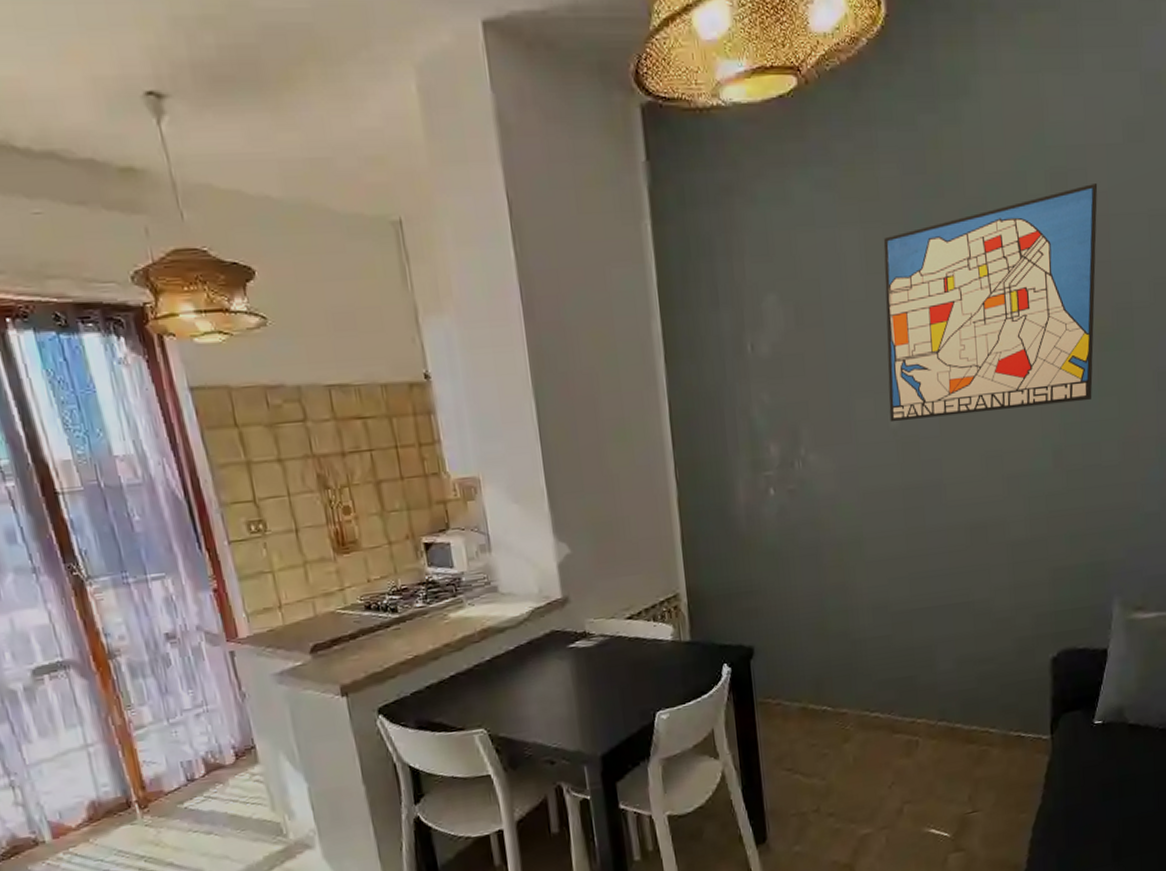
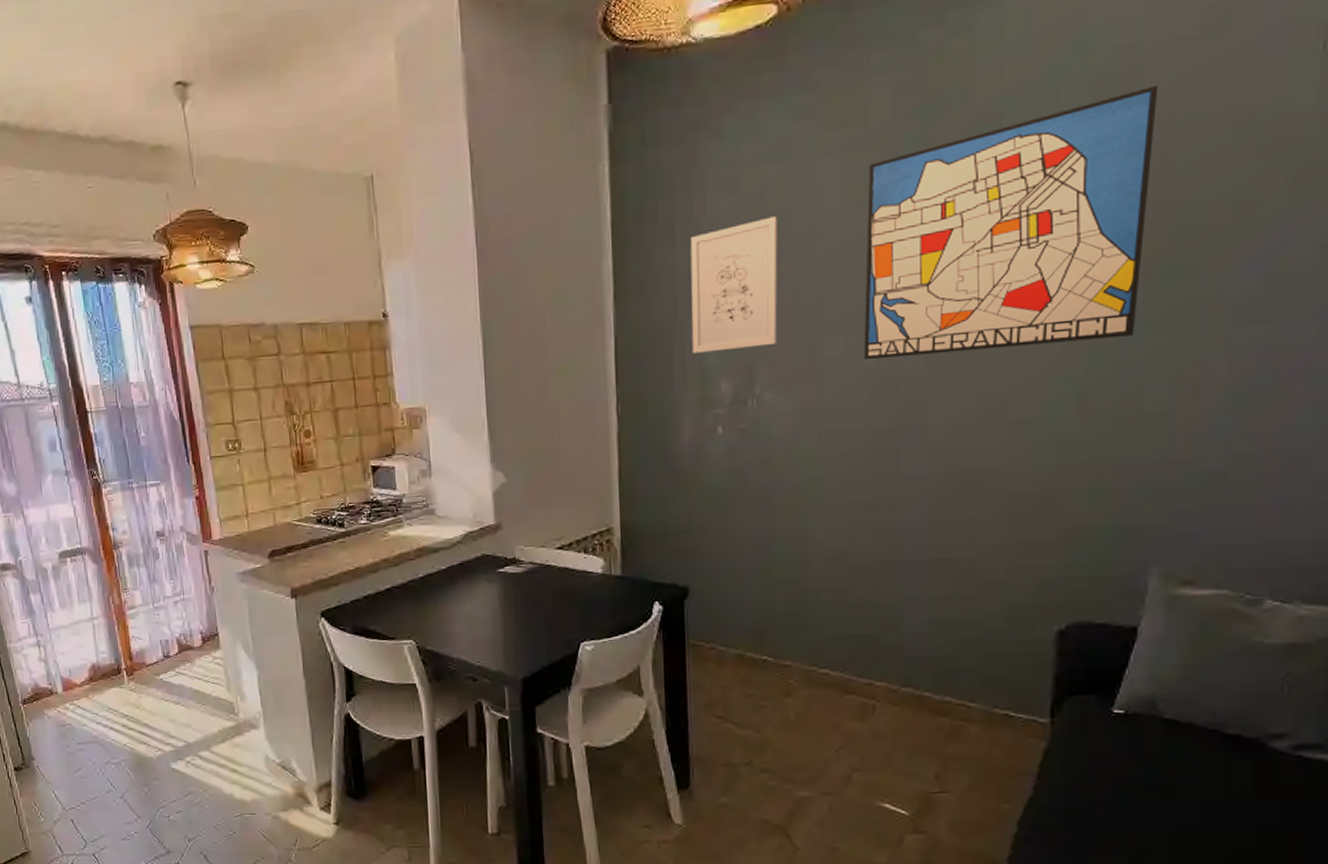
wall art: none [732,283,817,417] -> present [690,216,778,354]

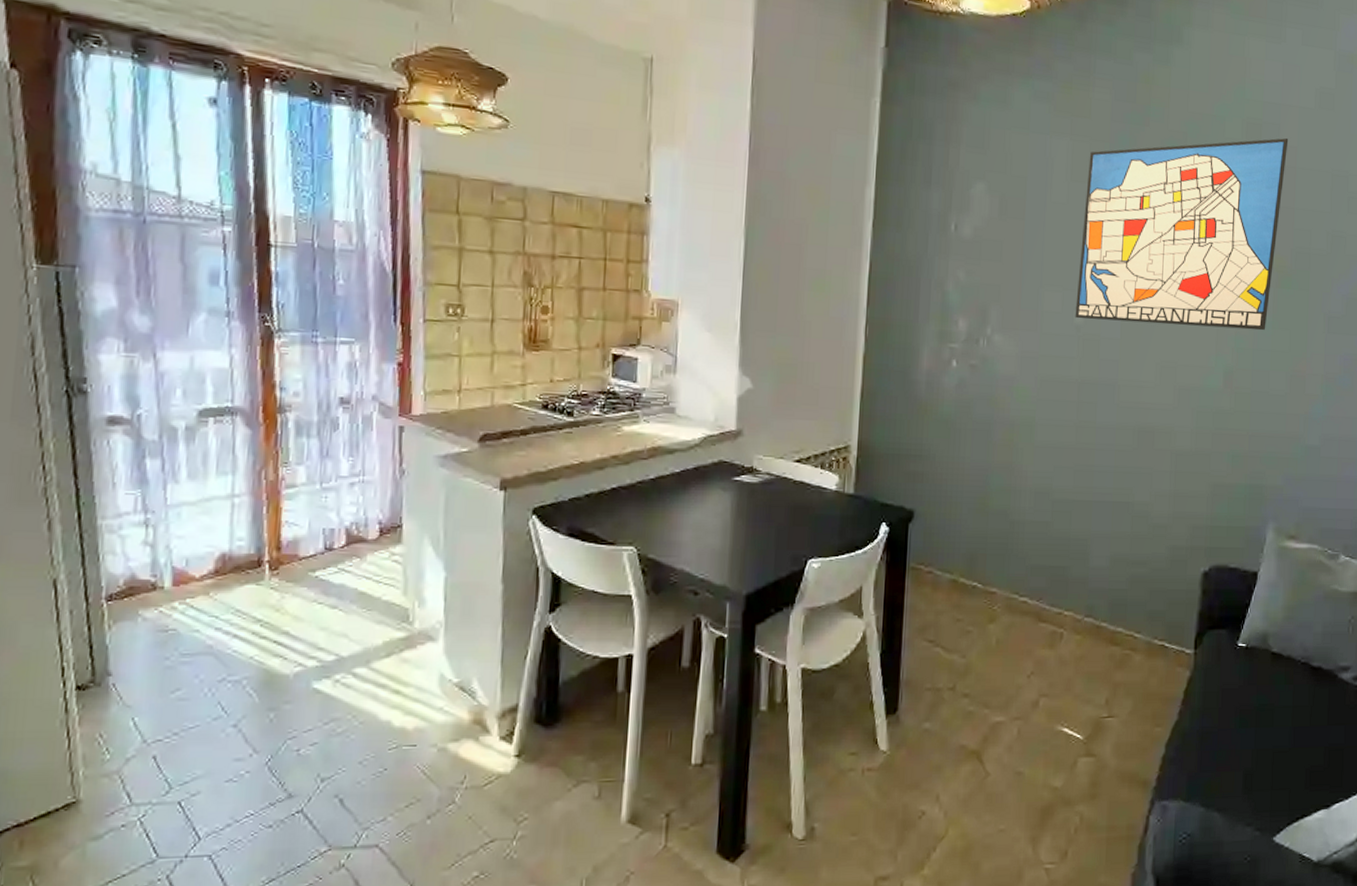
wall art: present [690,216,778,354] -> none [937,179,1017,293]

